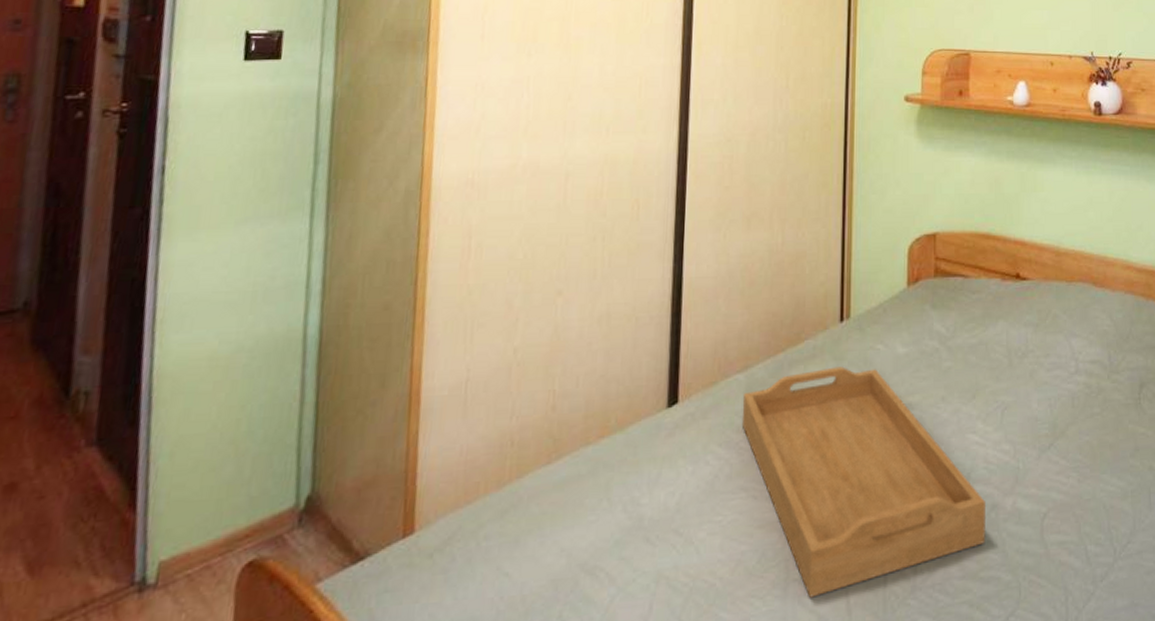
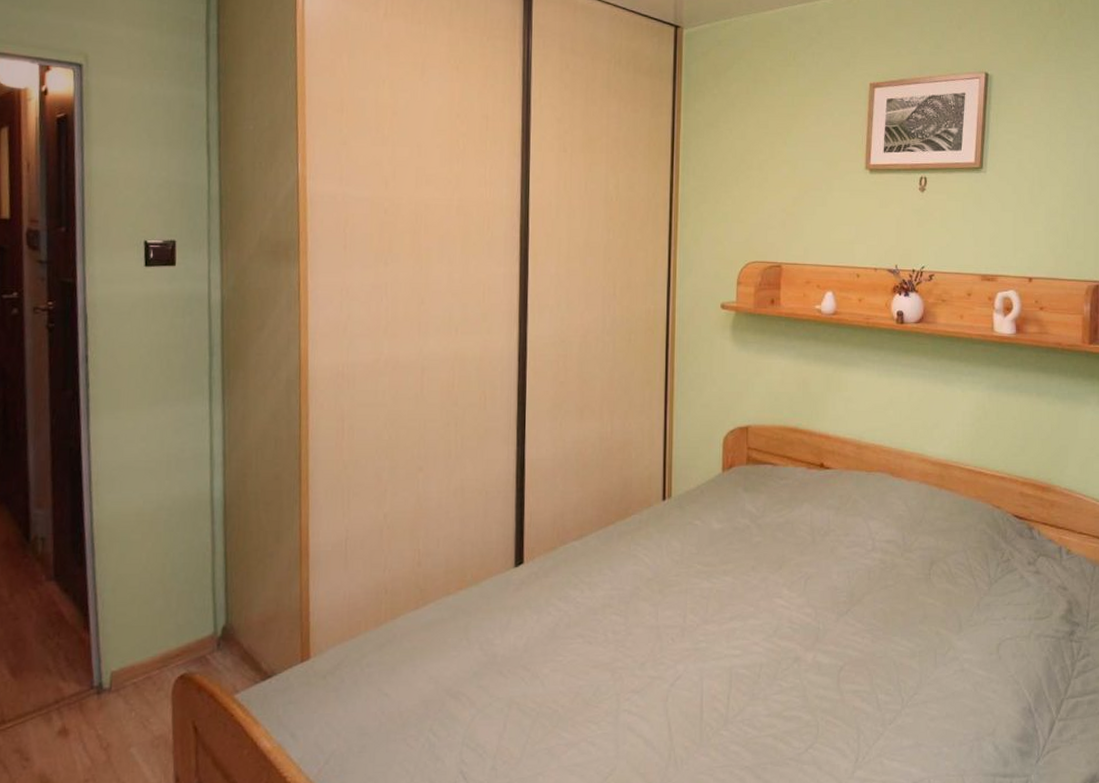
serving tray: present [741,366,985,598] -> none [578,538,789,725]

